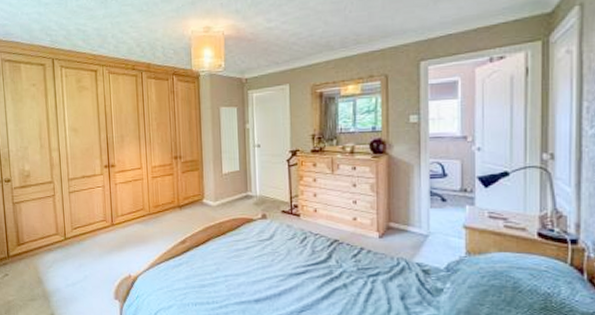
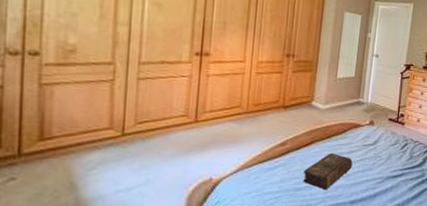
book: none [204,249,251,288] -> present [303,153,353,190]

